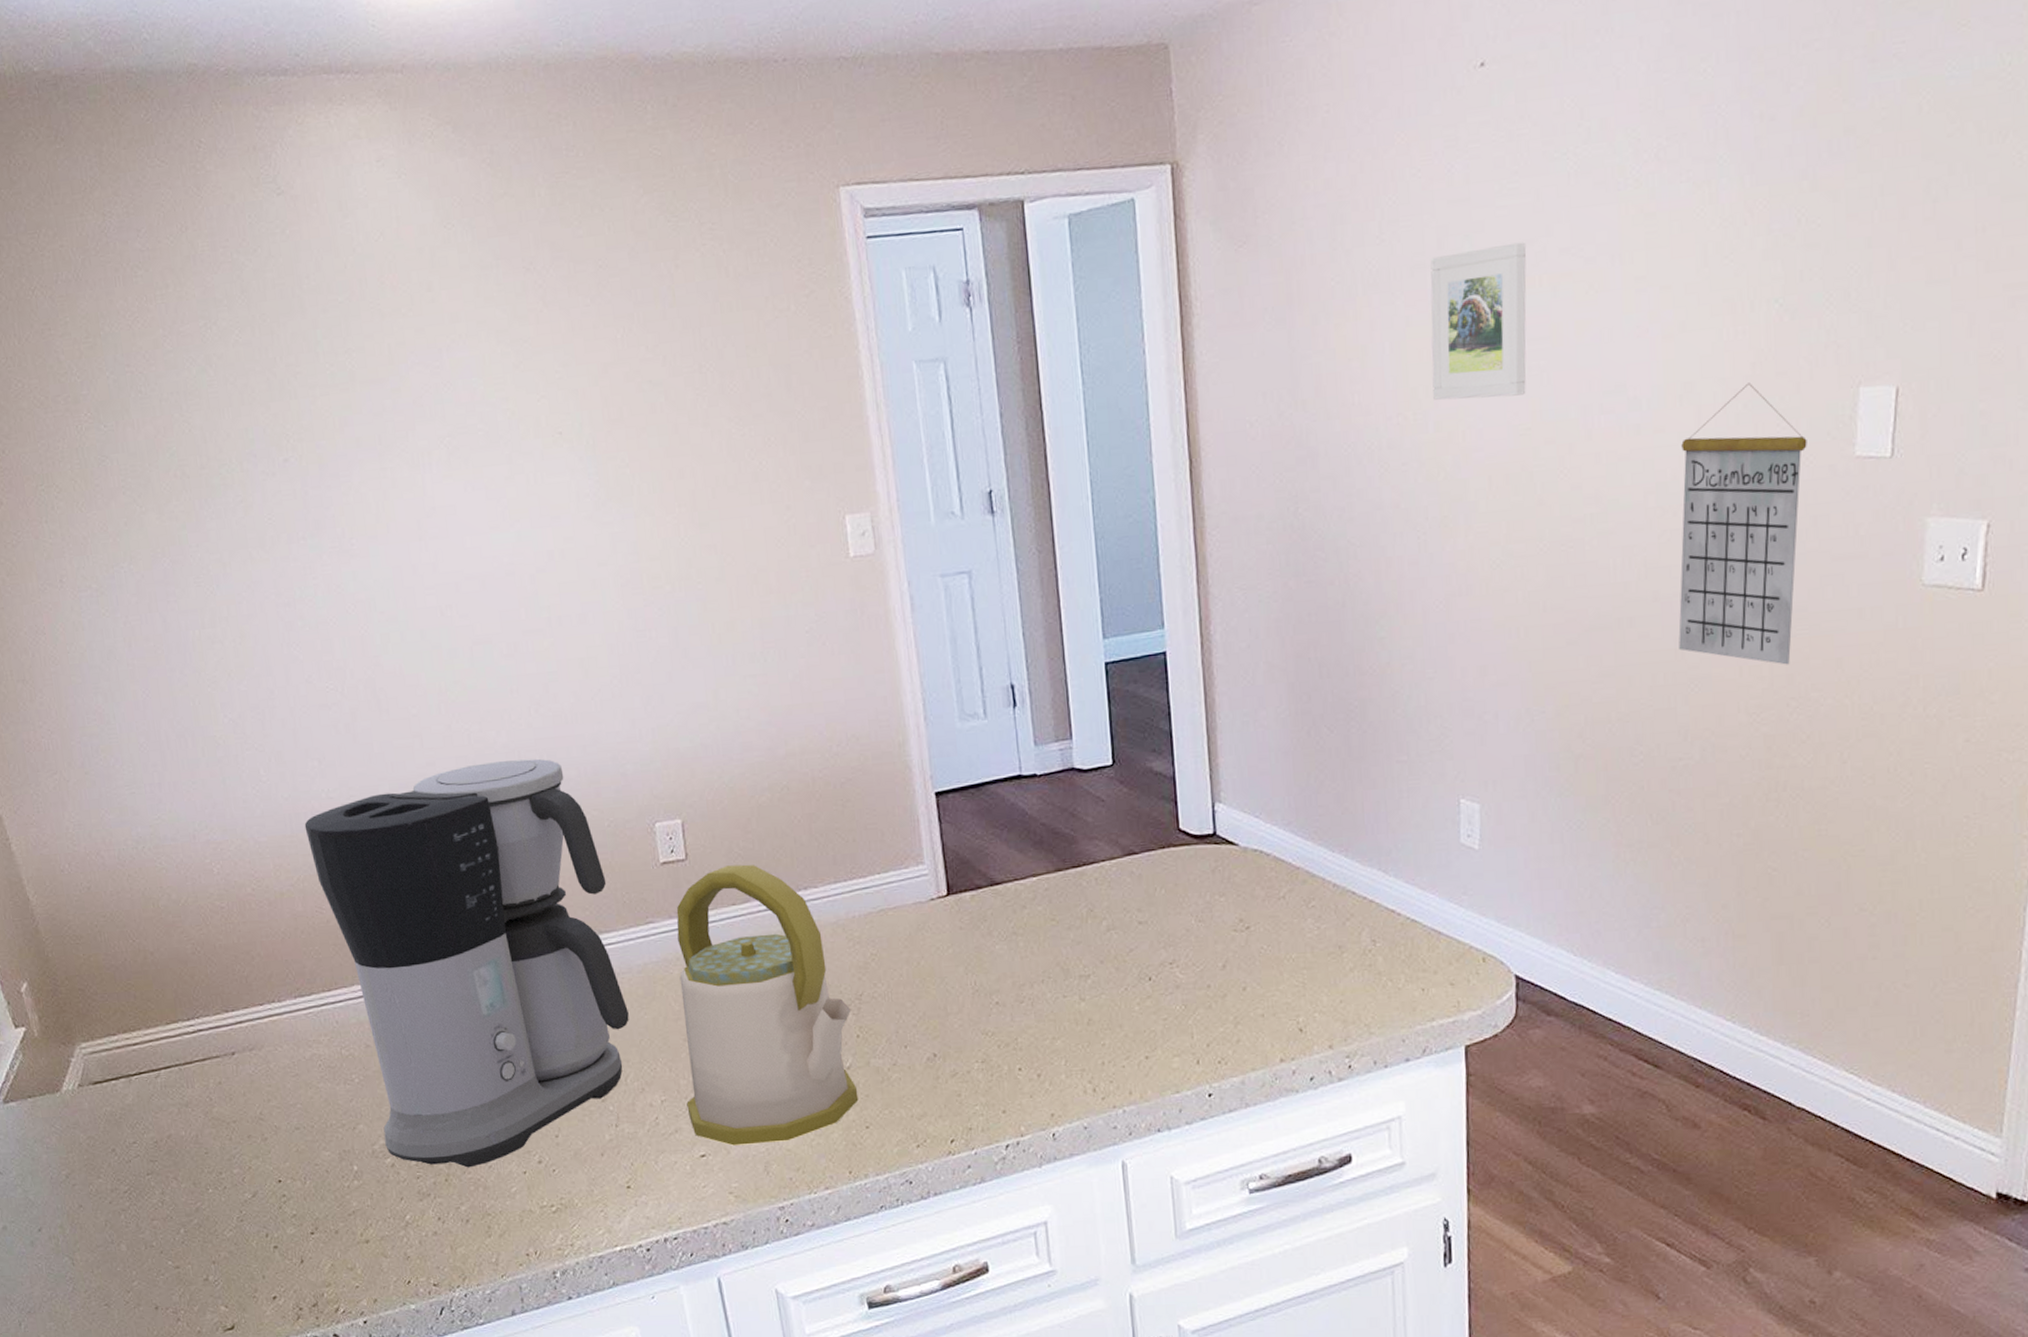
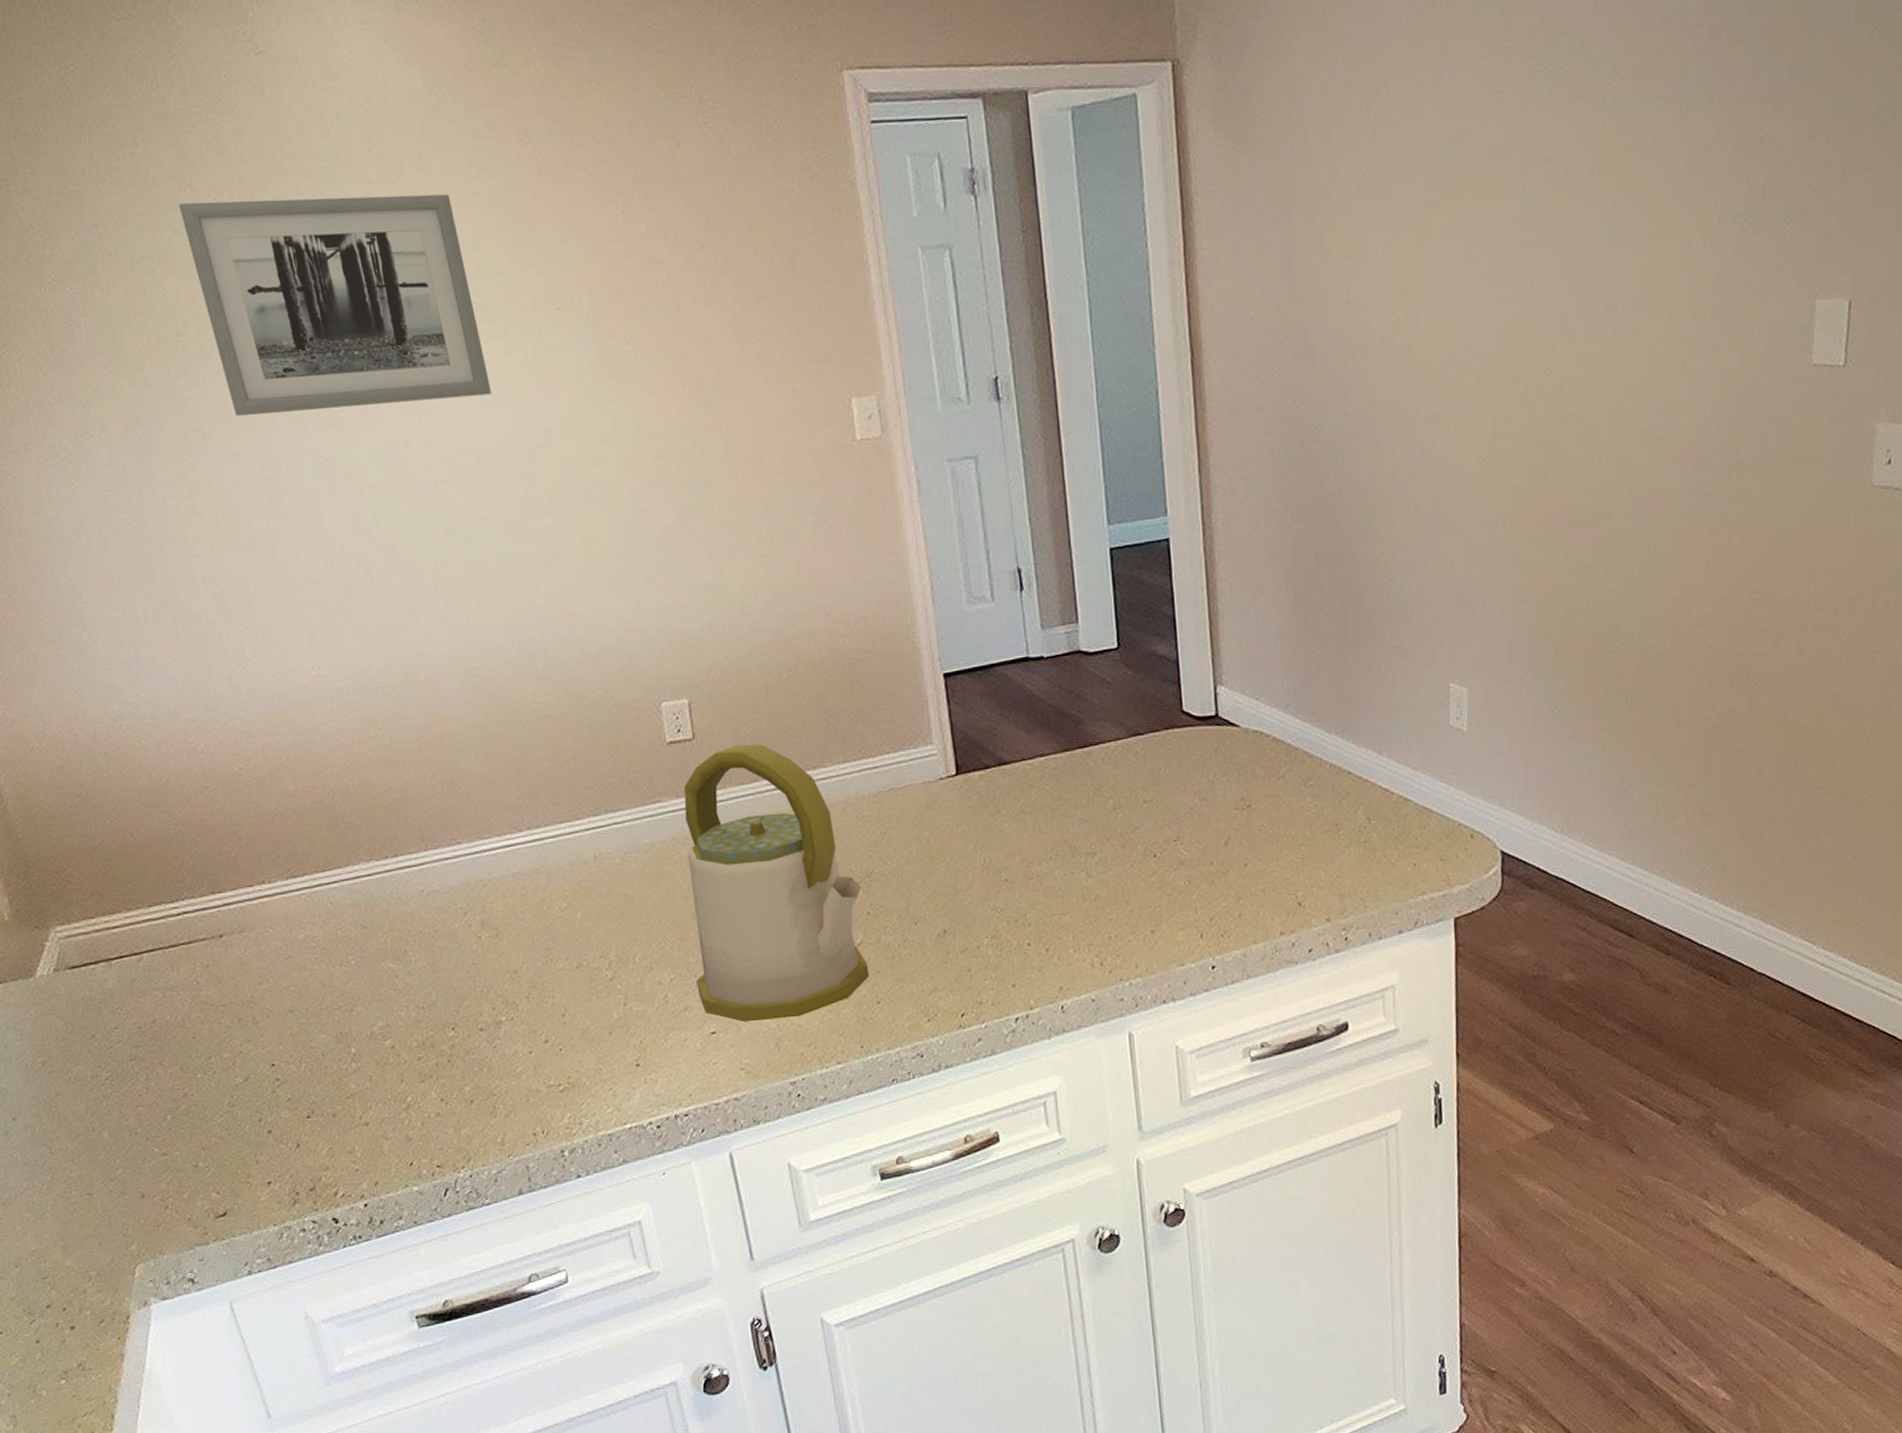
wall art: none [204,323,495,545] -> present [178,194,491,416]
coffee maker: present [304,758,629,1168] -> none [294,637,637,1049]
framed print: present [1430,242,1527,401] -> none [1421,150,1511,301]
calendar: present [1678,382,1807,665] -> none [1651,292,1769,559]

